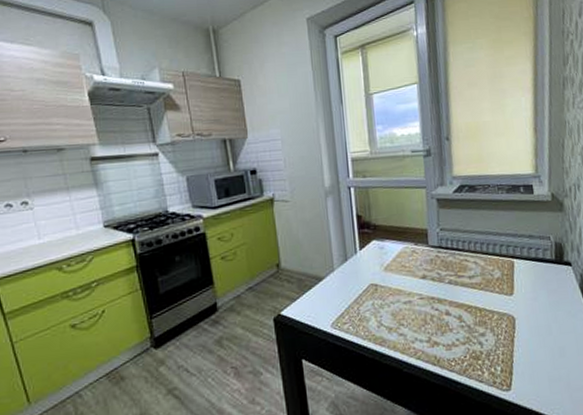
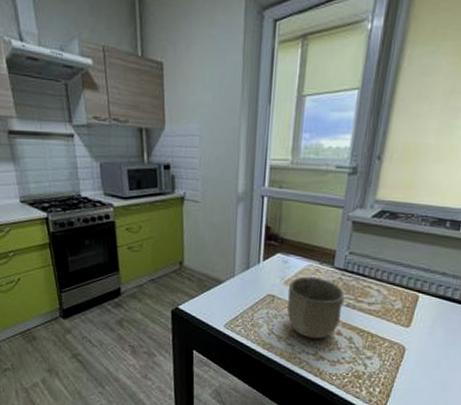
bowl: none [389,258,446,324] -> present [287,276,345,339]

